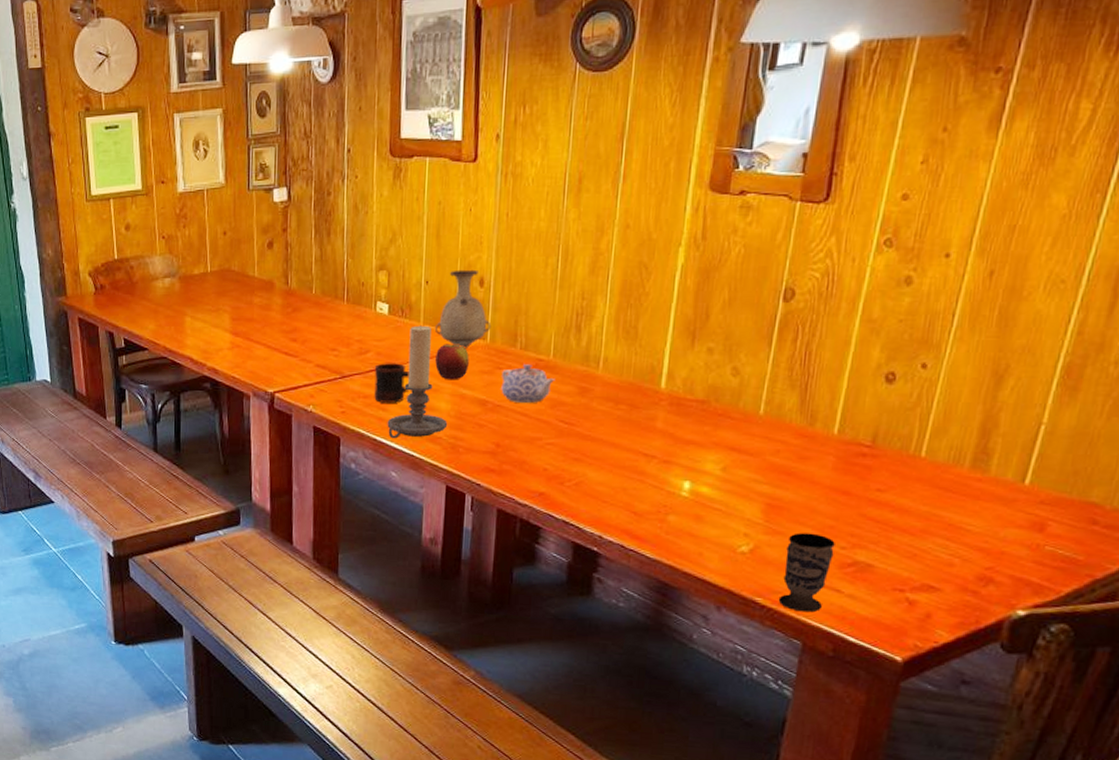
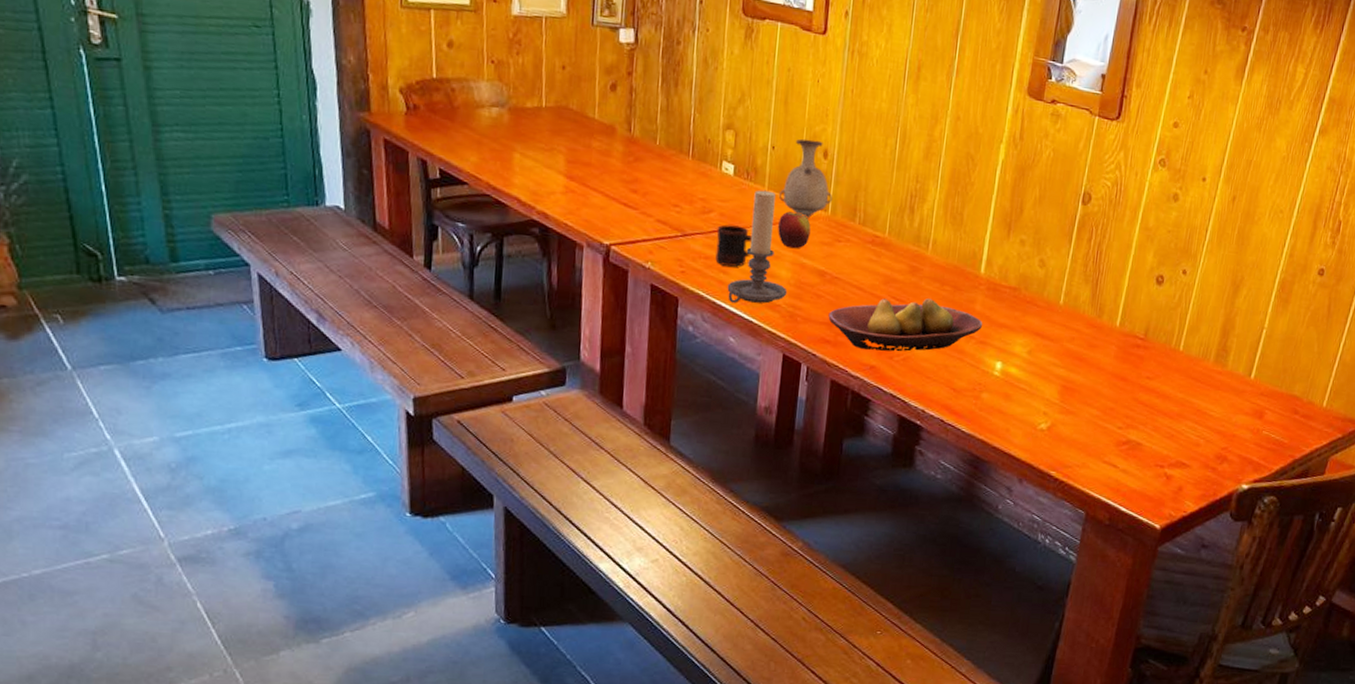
fruit bowl: none [492,420,666,477] -> present [828,298,983,352]
teapot: present [501,364,556,404] -> none [839,239,890,278]
cup: present [778,533,835,613] -> none [1068,413,1114,485]

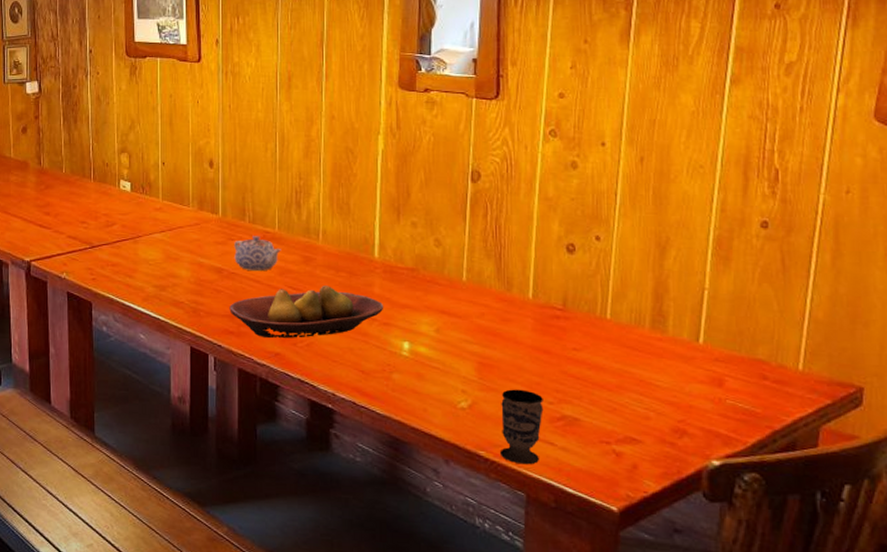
mug: present [715,224,752,267] -> none [120,234,153,271]
candle holder: present [727,190,788,304] -> none [134,201,189,303]
vase: present [778,139,833,219] -> none [172,153,222,223]
apple: present [778,211,811,249] -> none [175,217,204,250]
teapot: none [839,239,890,278] -> present [234,236,282,272]
cup: none [1068,413,1114,485] -> present [499,389,544,465]

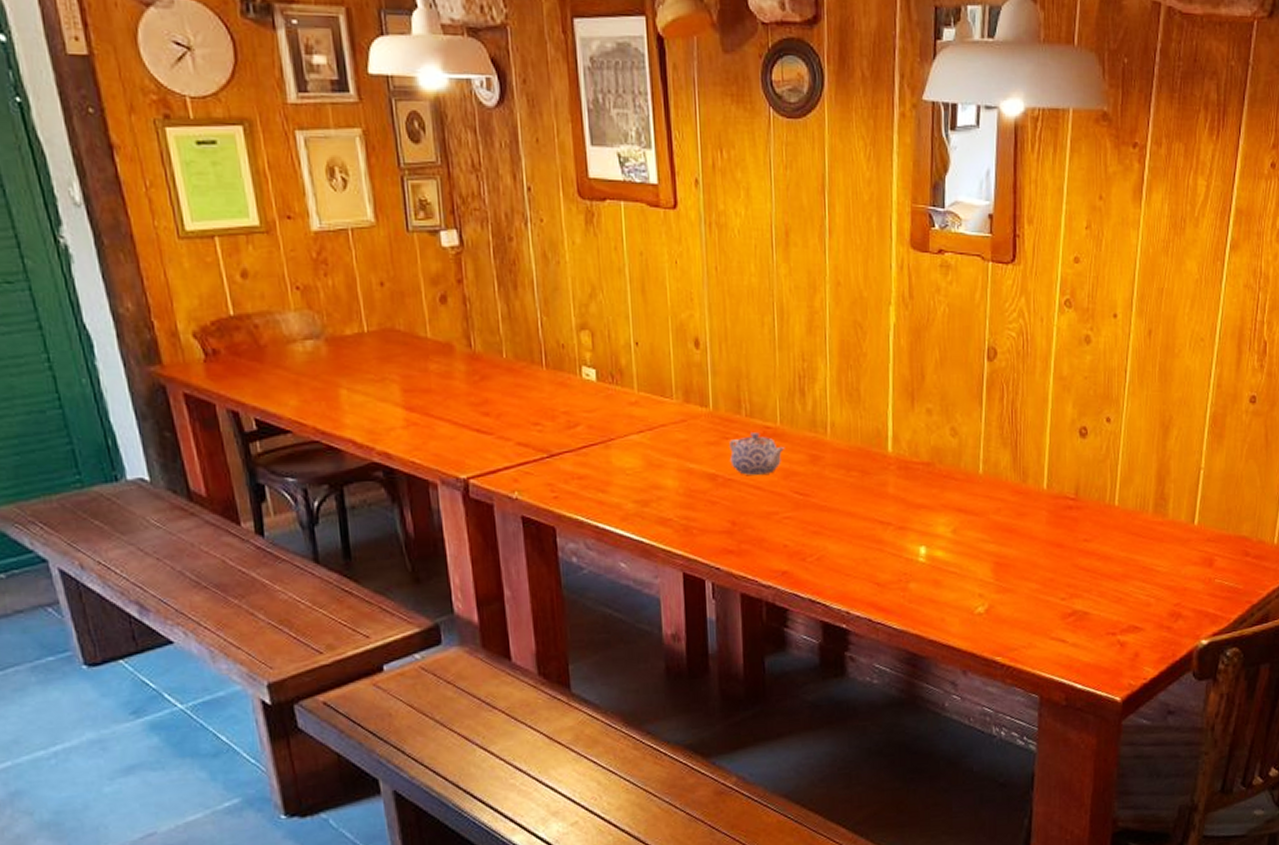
fruit bowl: present [229,286,384,338] -> none [727,488,899,554]
cup: present [499,389,544,465] -> none [1015,587,1056,666]

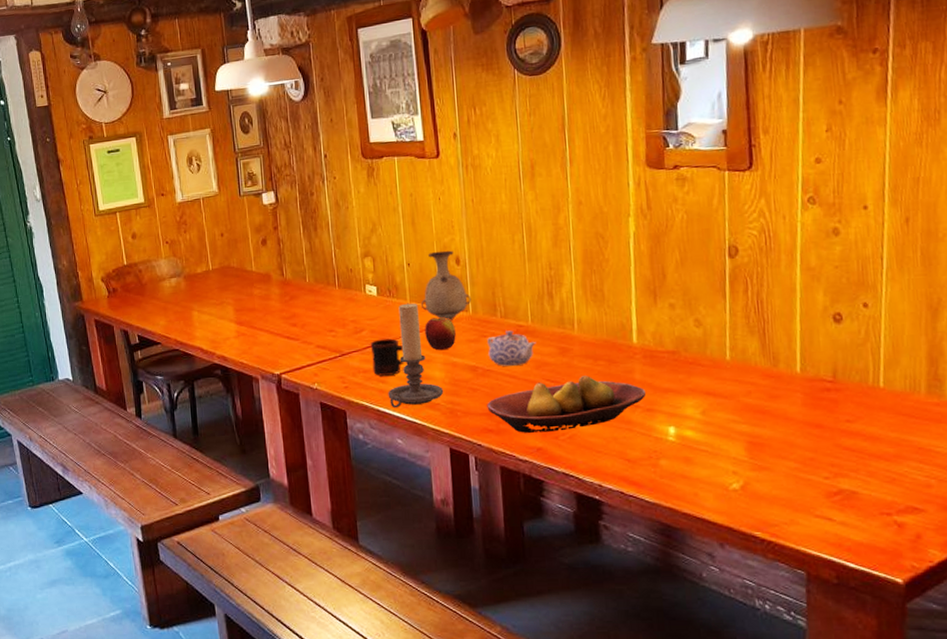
mug: none [587,437,631,484] -> present [370,338,405,376]
candle holder: none [609,393,678,524] -> present [388,303,444,408]
vase: none [651,329,713,419] -> present [420,250,472,322]
apple: none [655,413,693,454] -> present [425,317,456,351]
fruit bowl: none [727,488,899,554] -> present [487,376,647,433]

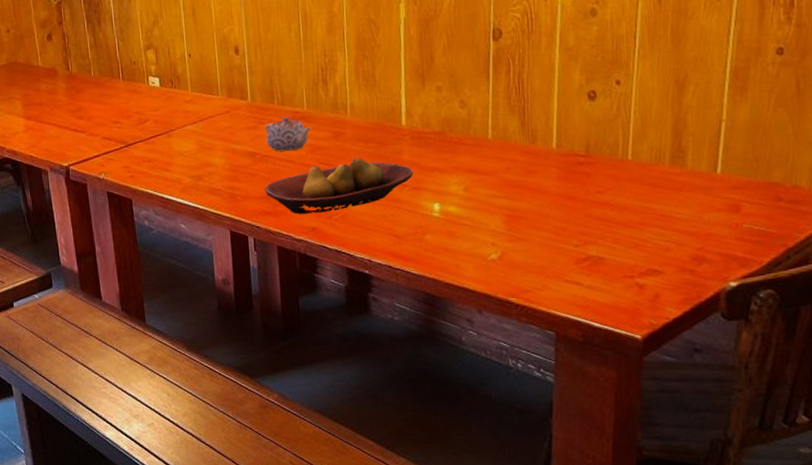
mug: present [370,338,405,376] -> none [154,128,187,165]
candle holder: present [388,303,444,408] -> none [171,93,225,195]
vase: present [420,250,472,322] -> none [201,40,251,110]
apple: present [425,317,456,351] -> none [206,106,236,139]

